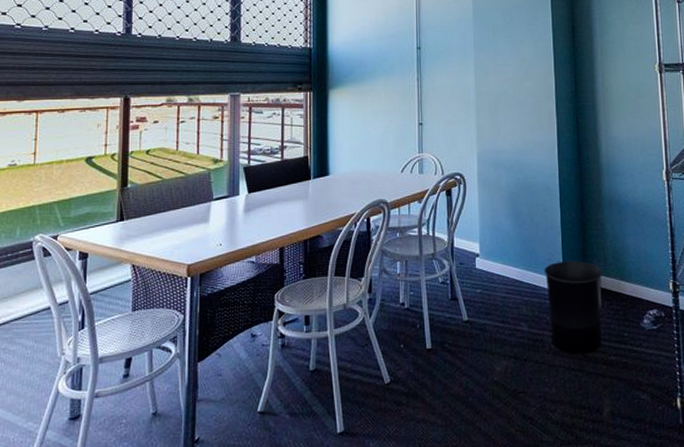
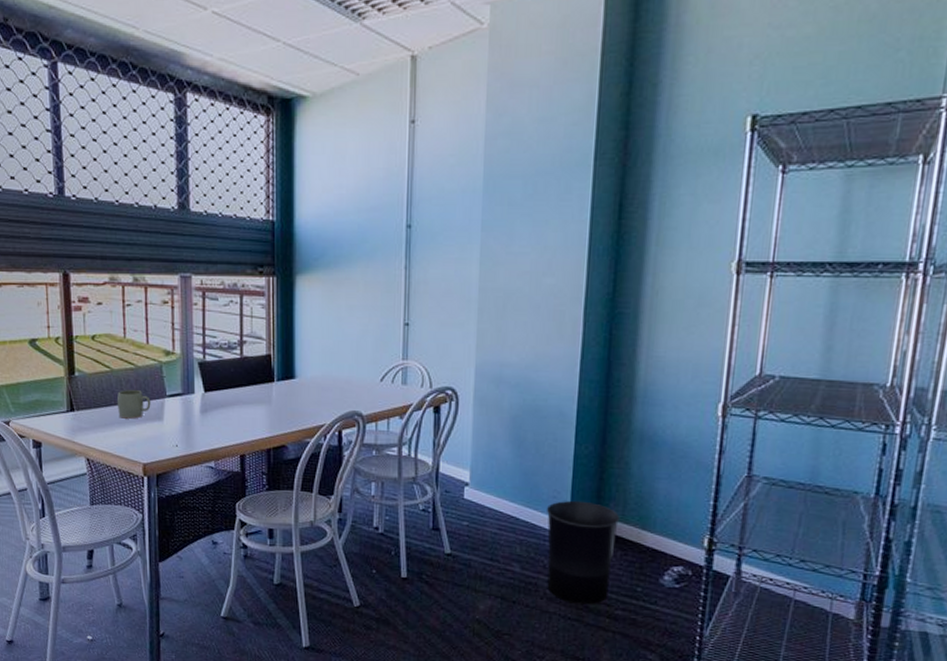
mug: none [165,196,198,224] -> present [116,390,151,419]

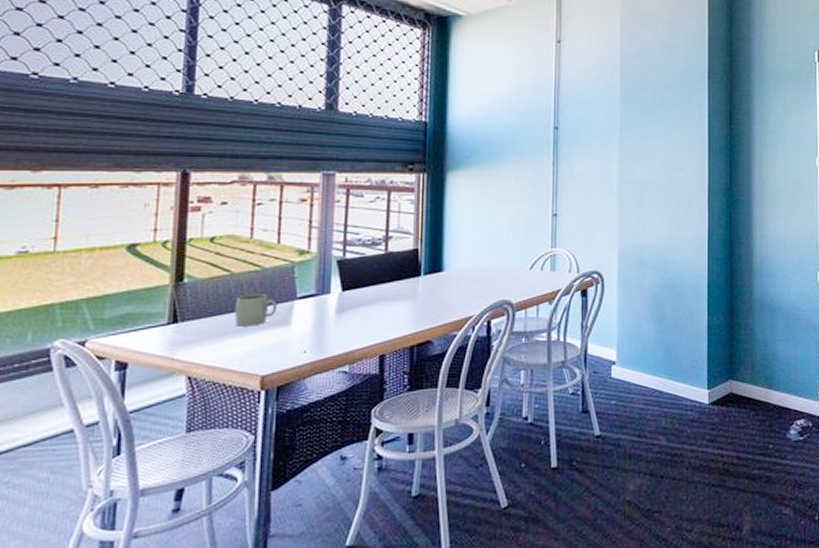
waste bin: present [546,500,621,605] -> none [686,368,750,469]

